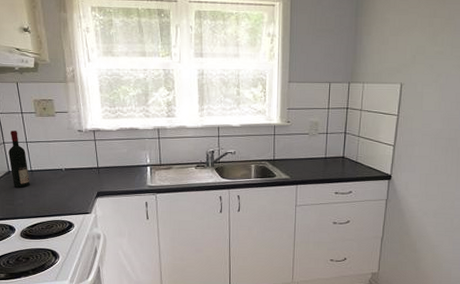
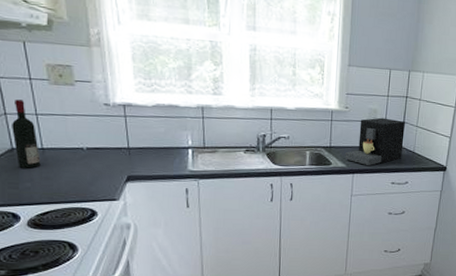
coffee maker: none [288,129,347,176] -> present [345,117,405,165]

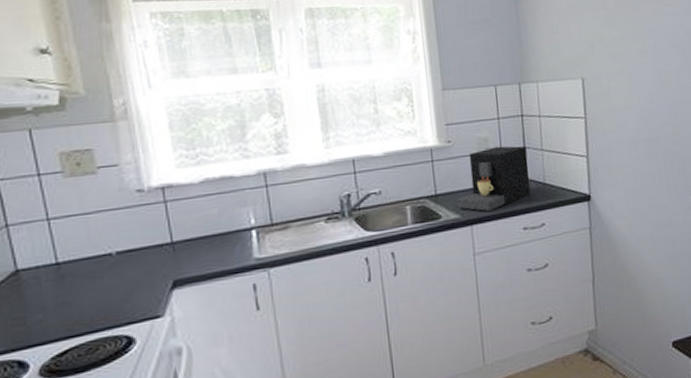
wine bottle: present [12,99,41,169] -> none [15,204,56,295]

